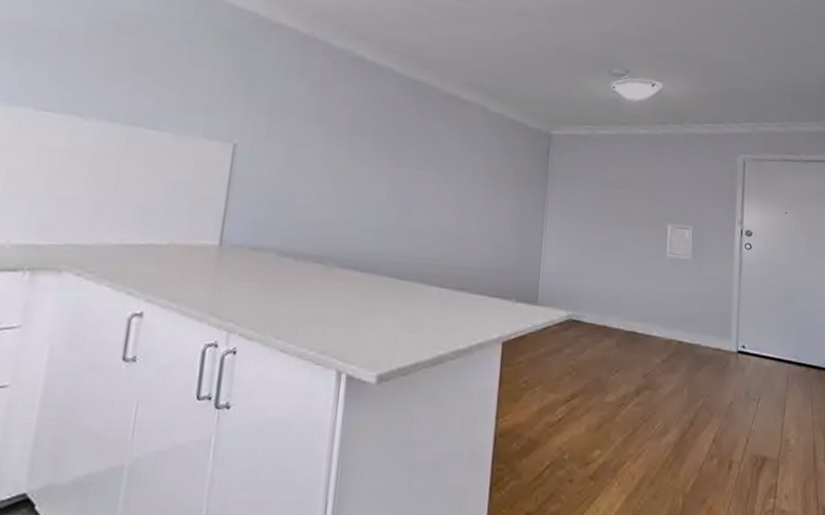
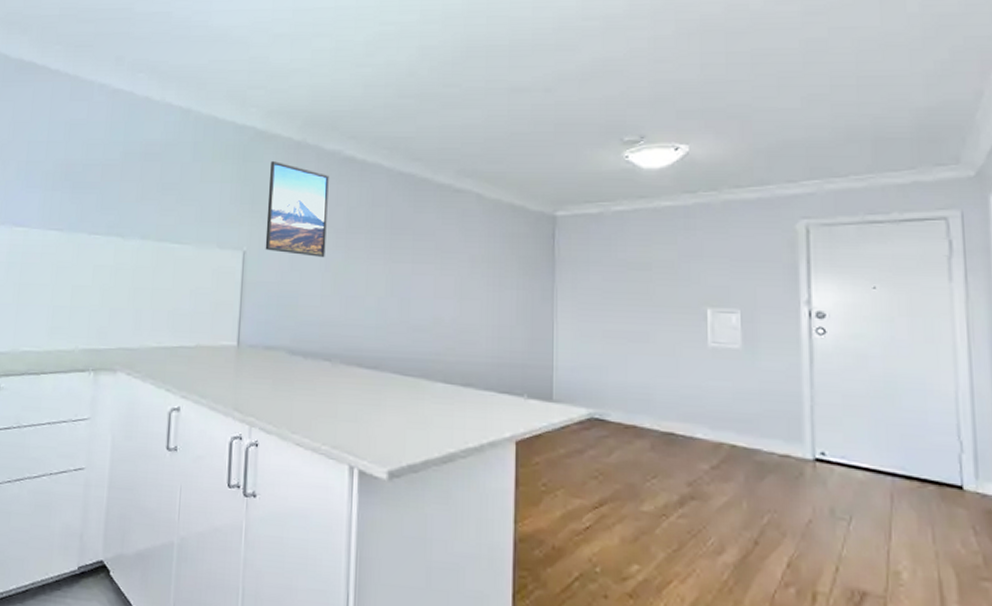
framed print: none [259,51,336,156] -> present [265,161,329,257]

